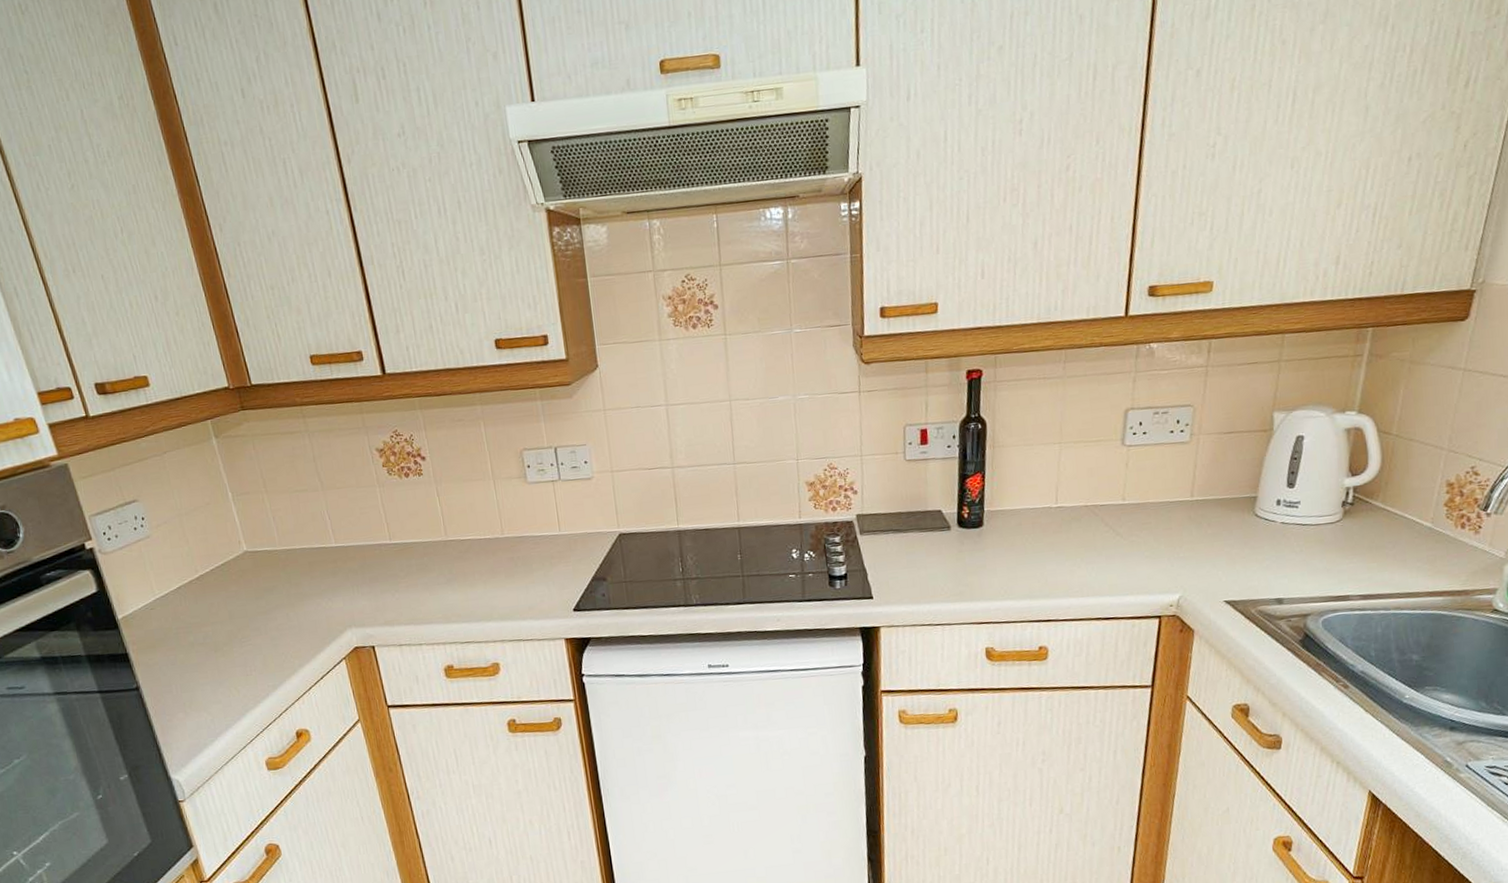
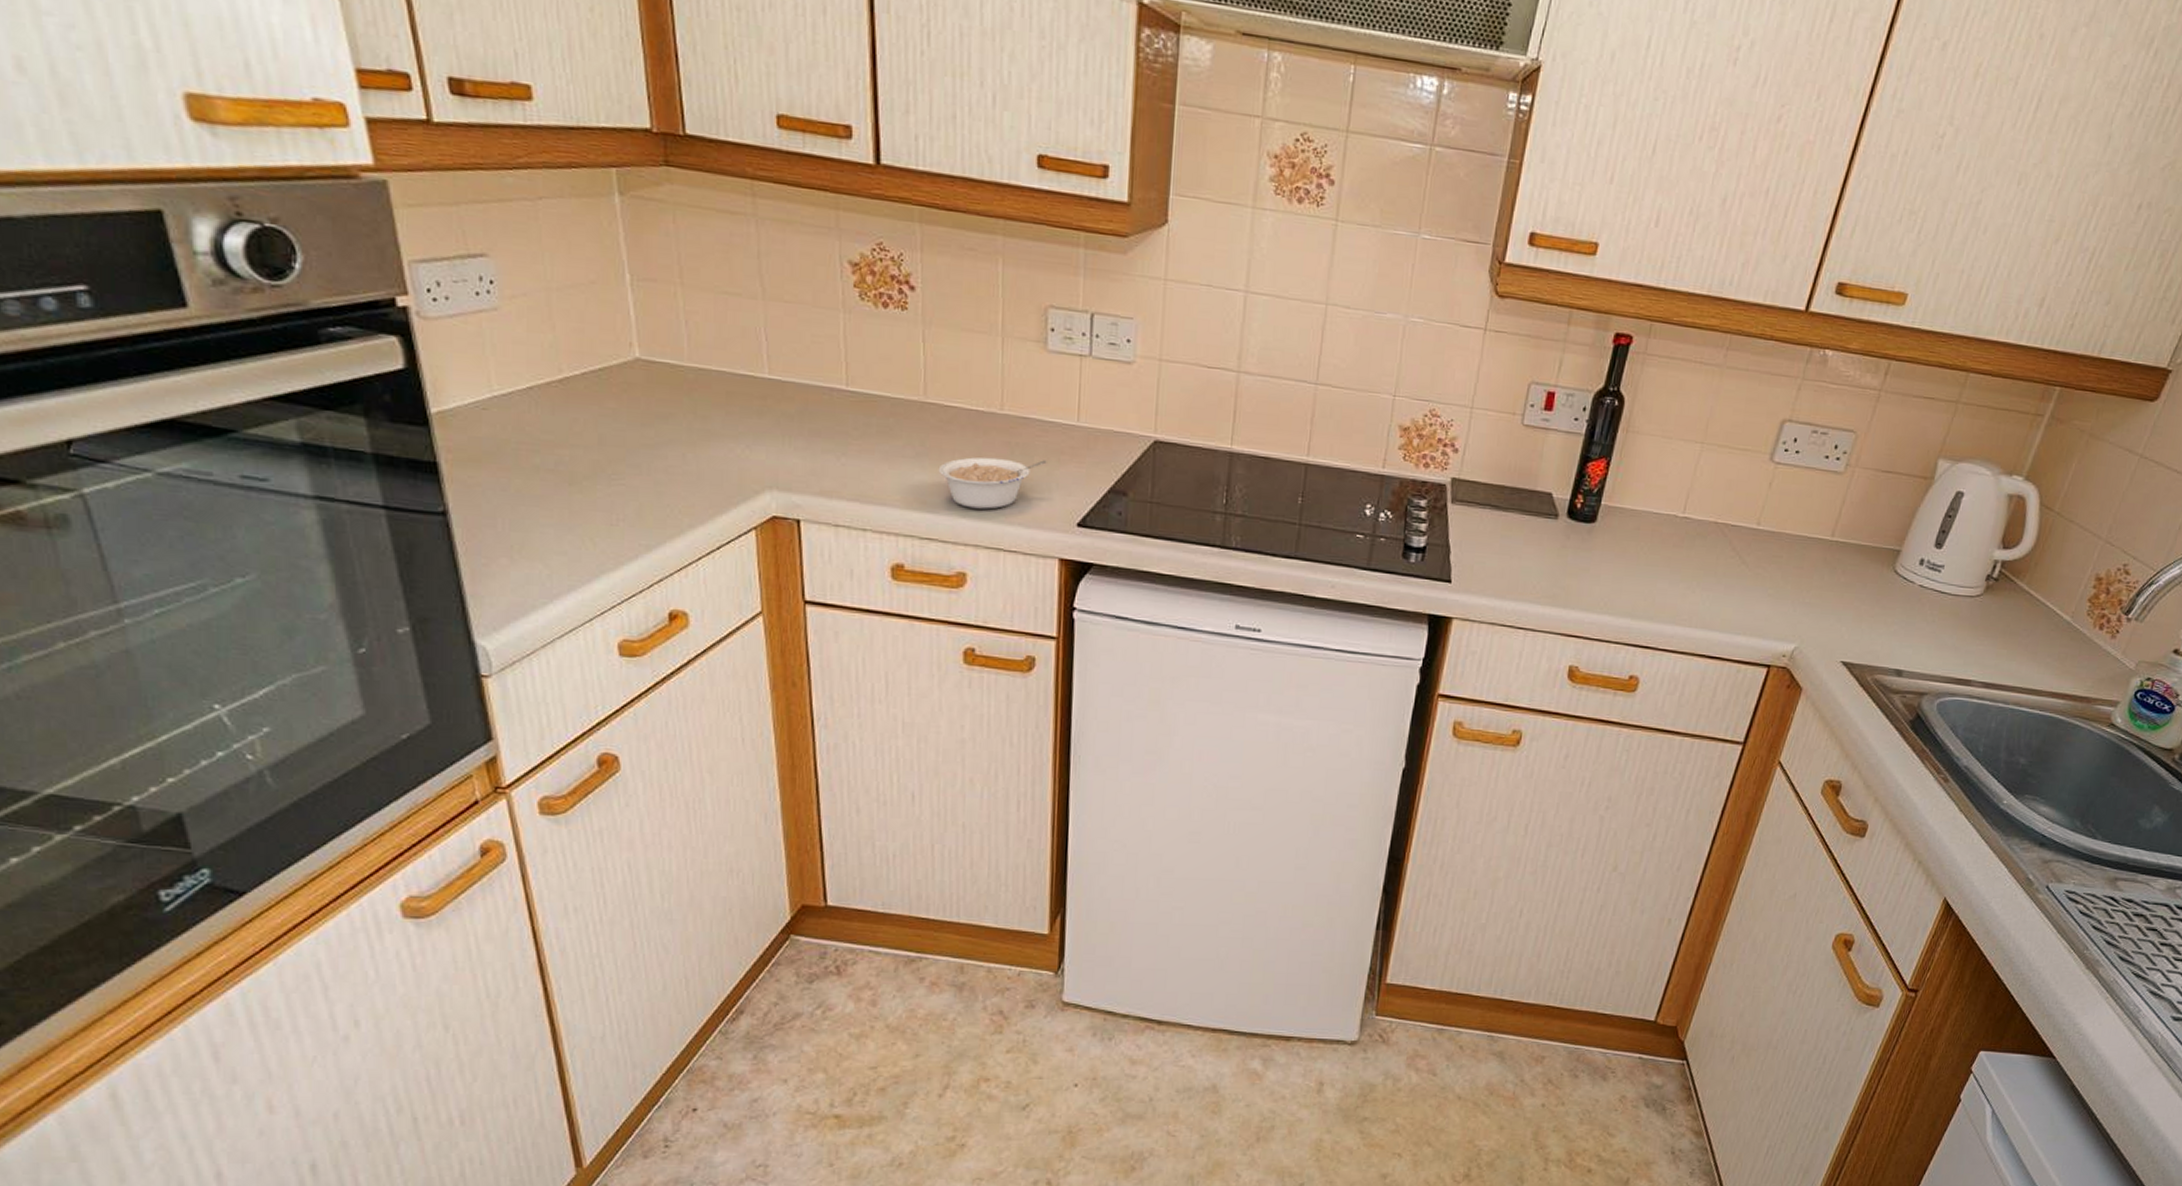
legume: none [465,565,543,613] -> present [938,456,1047,509]

